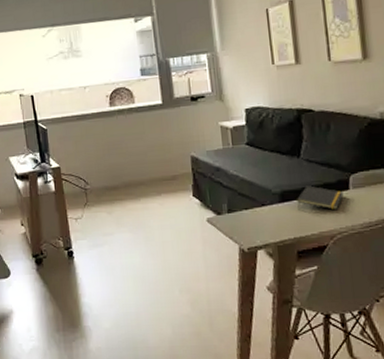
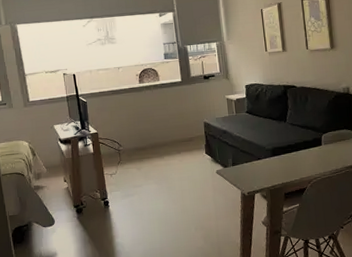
notepad: present [297,185,344,210] -> none [284,143,318,162]

